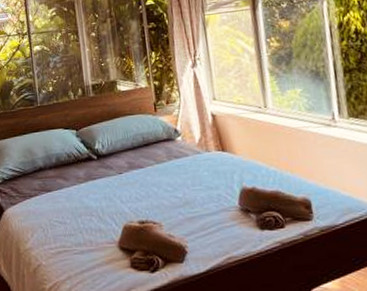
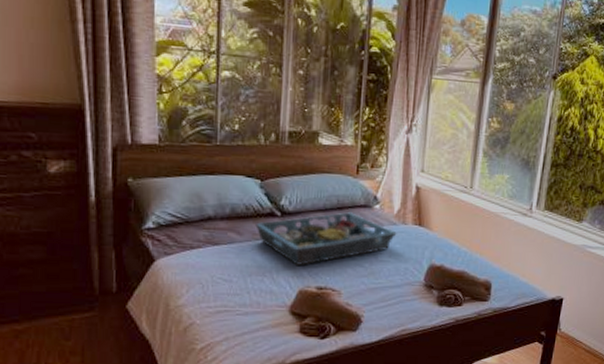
serving tray: none [77,147,203,203] -> present [255,212,397,265]

